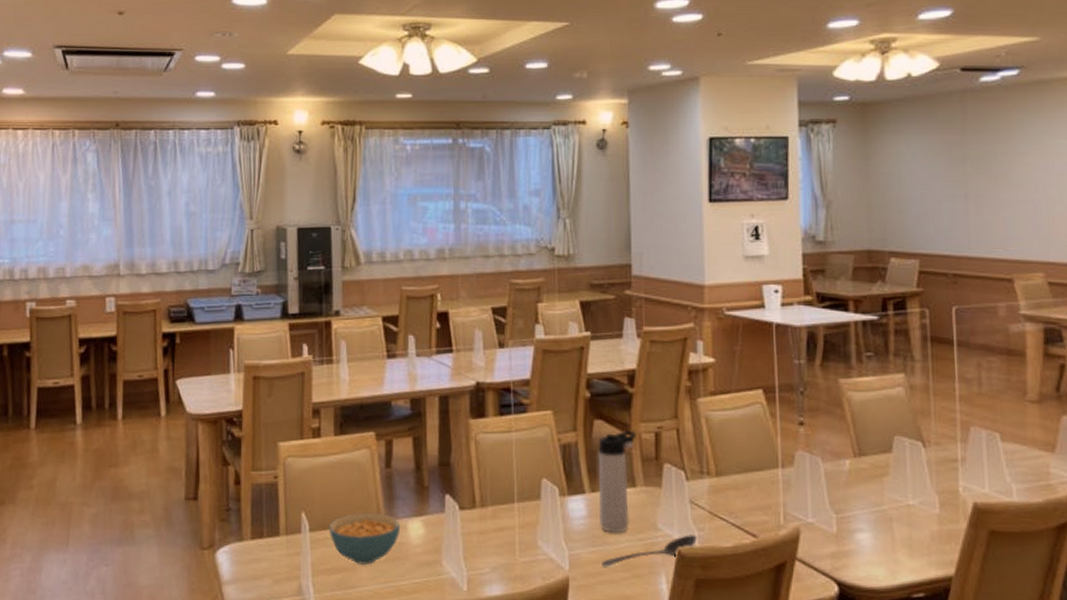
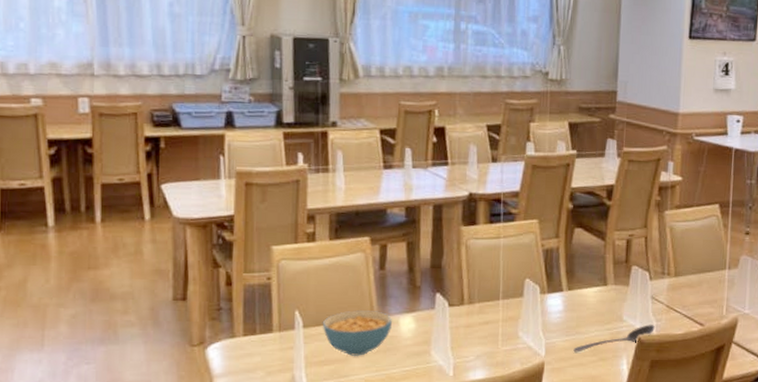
thermos bottle: present [598,430,638,533] -> none [573,237,612,324]

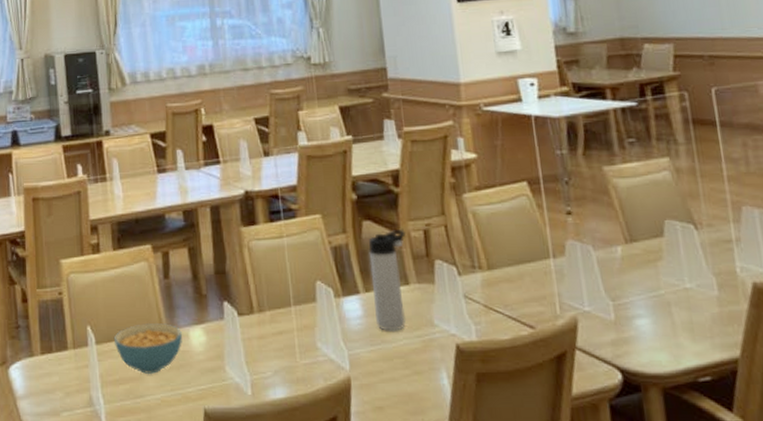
thermos bottle: none [573,237,612,324] -> present [368,228,407,331]
stirrer: present [573,325,655,353] -> none [381,329,474,365]

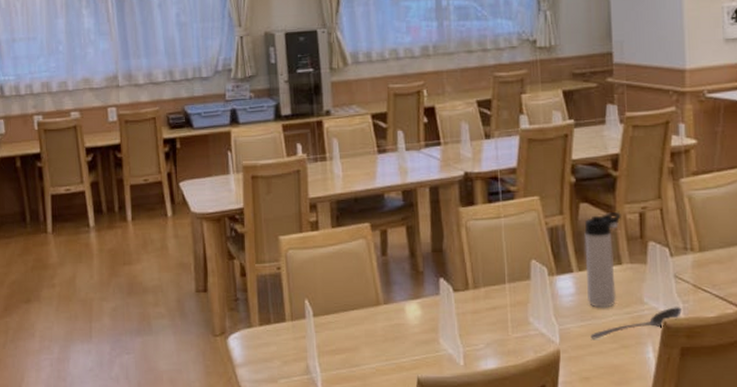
cereal bowl: present [113,323,182,375] -> none [331,298,398,346]
stirrer: none [381,329,474,365] -> present [590,307,682,339]

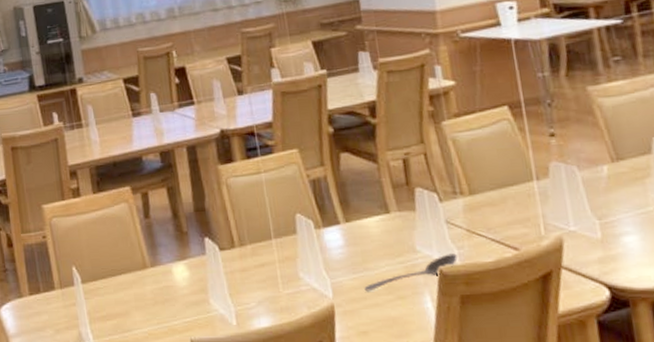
thermos bottle: present [584,211,623,308] -> none [347,159,388,259]

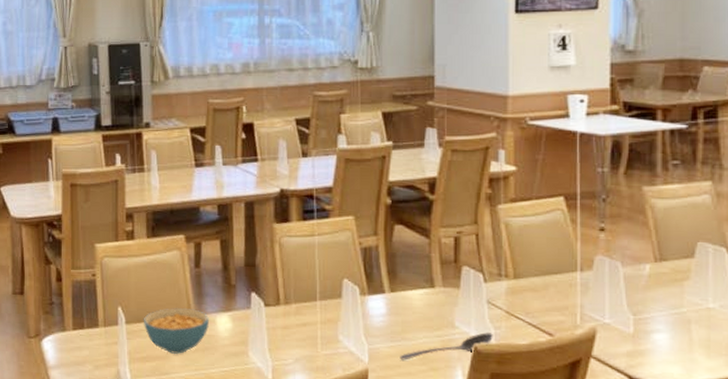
cereal bowl: none [98,261,166,310] -> present [143,308,209,355]

